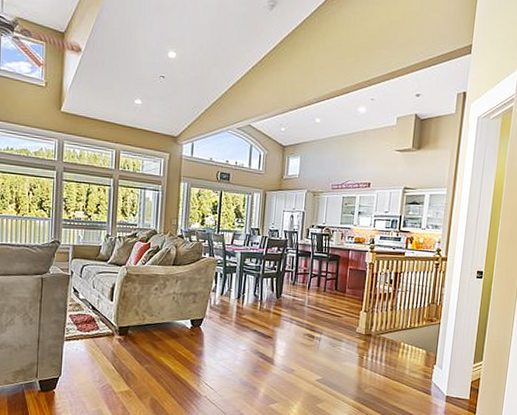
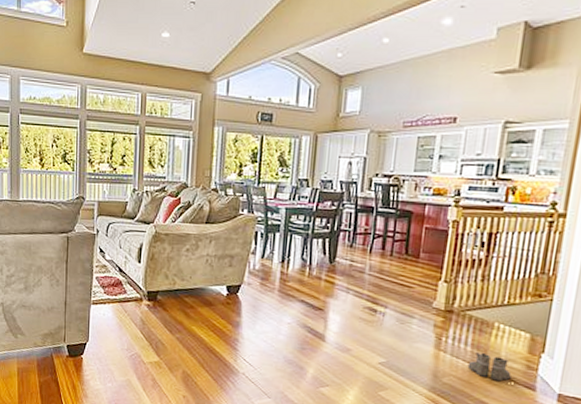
boots: none [382,366,414,389] -> present [467,351,512,382]

